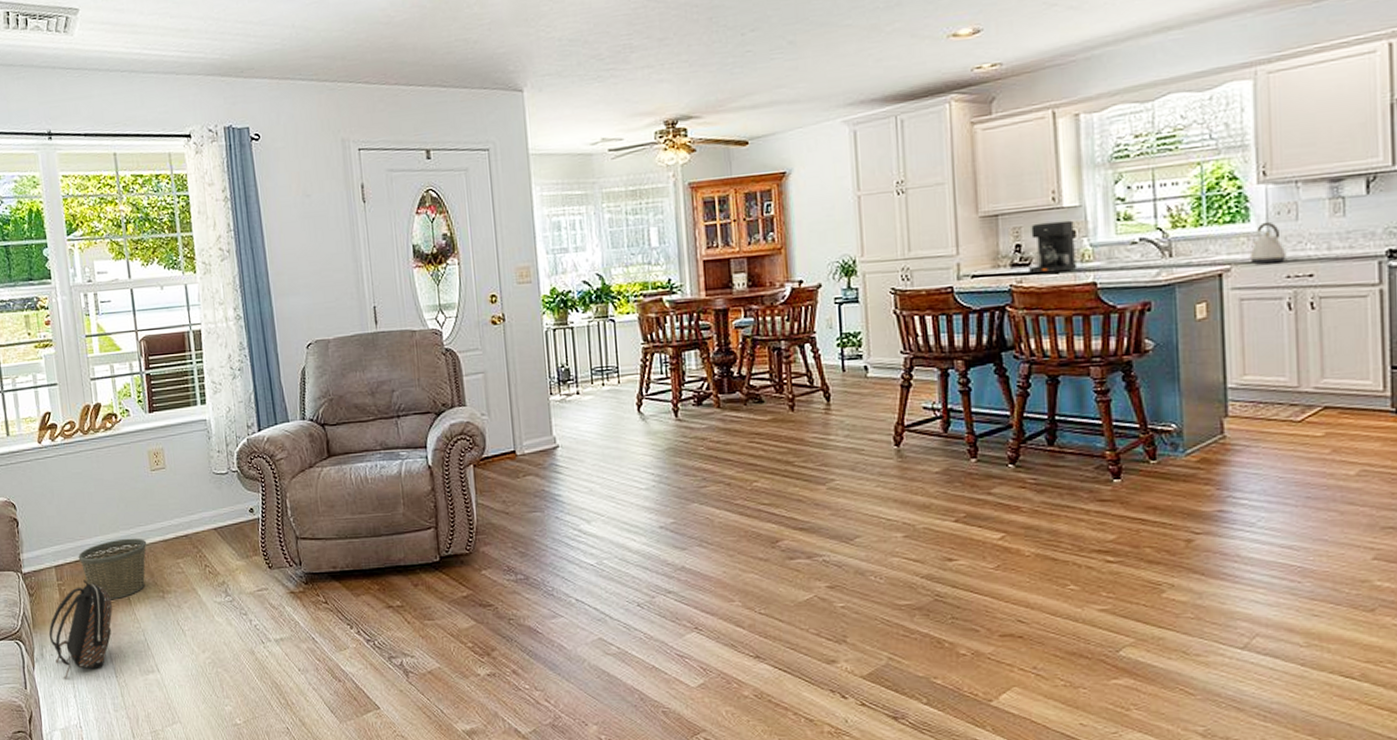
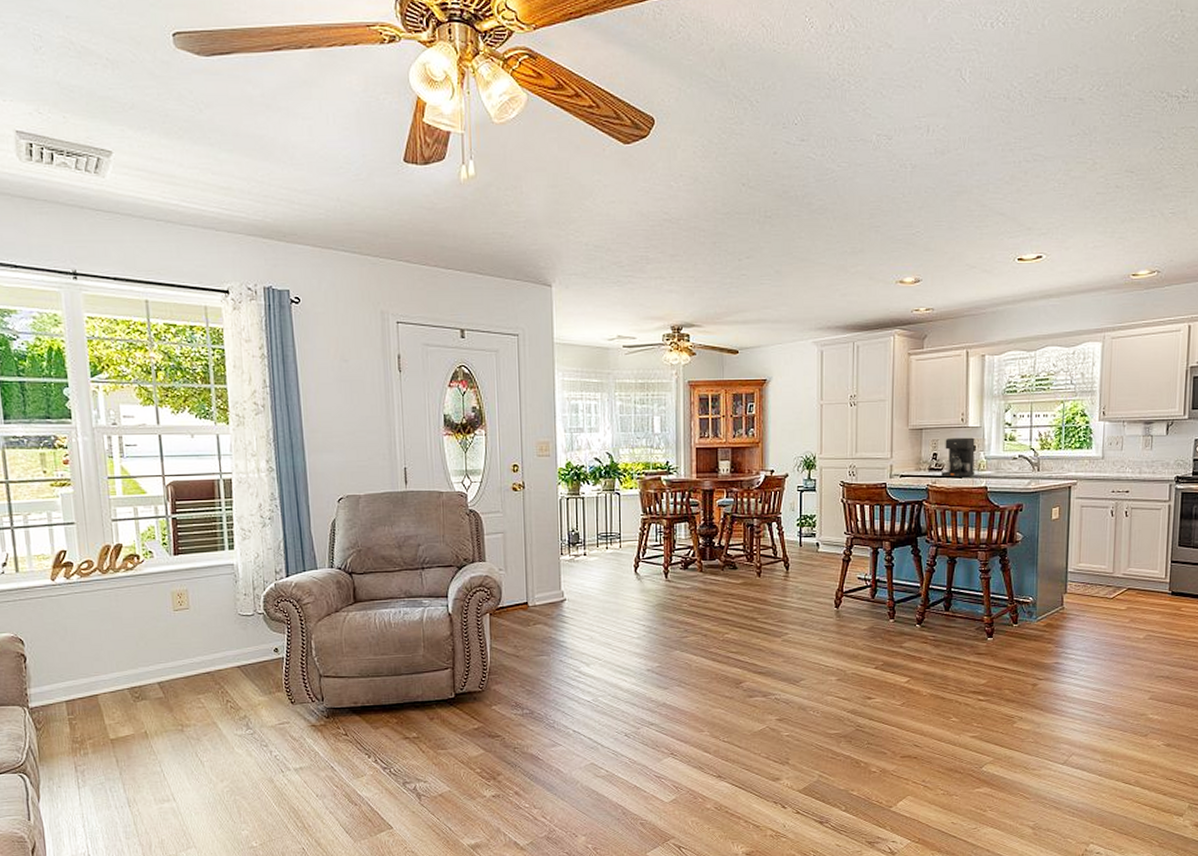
backpack: present [48,579,113,680] -> none [56,714,128,810]
basket: present [78,538,147,600] -> none [92,674,167,734]
kettle: present [1249,221,1287,266] -> none [1089,449,1114,482]

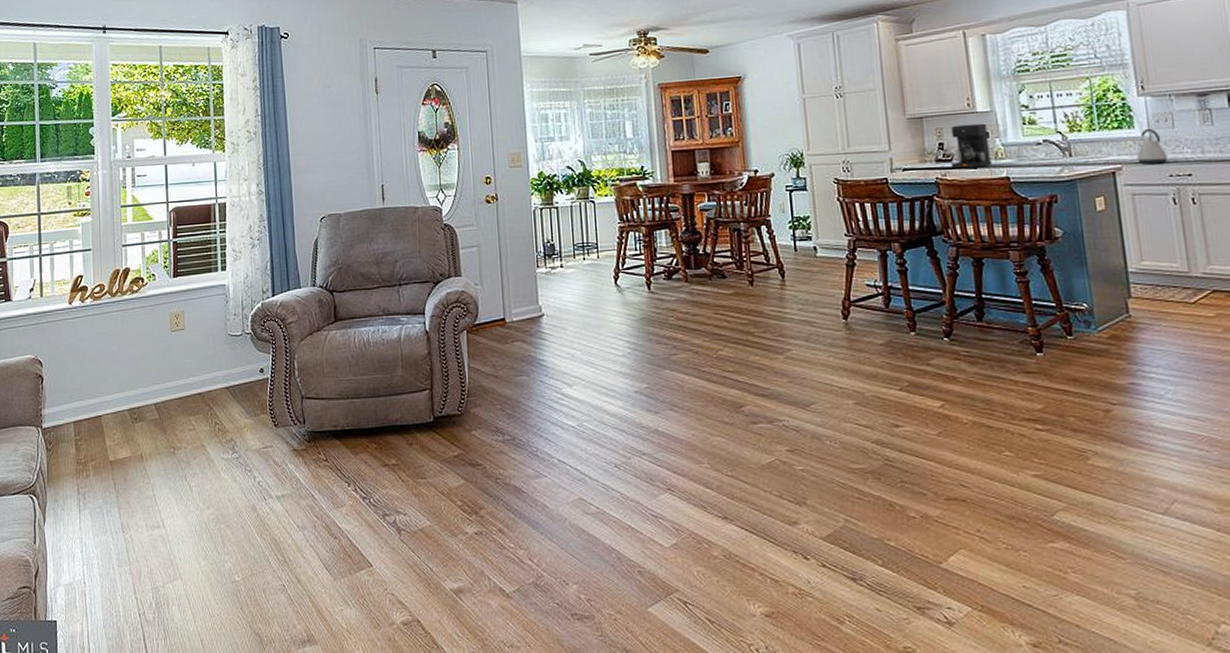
kettle: none [1089,449,1114,482] -> present [1137,128,1169,166]

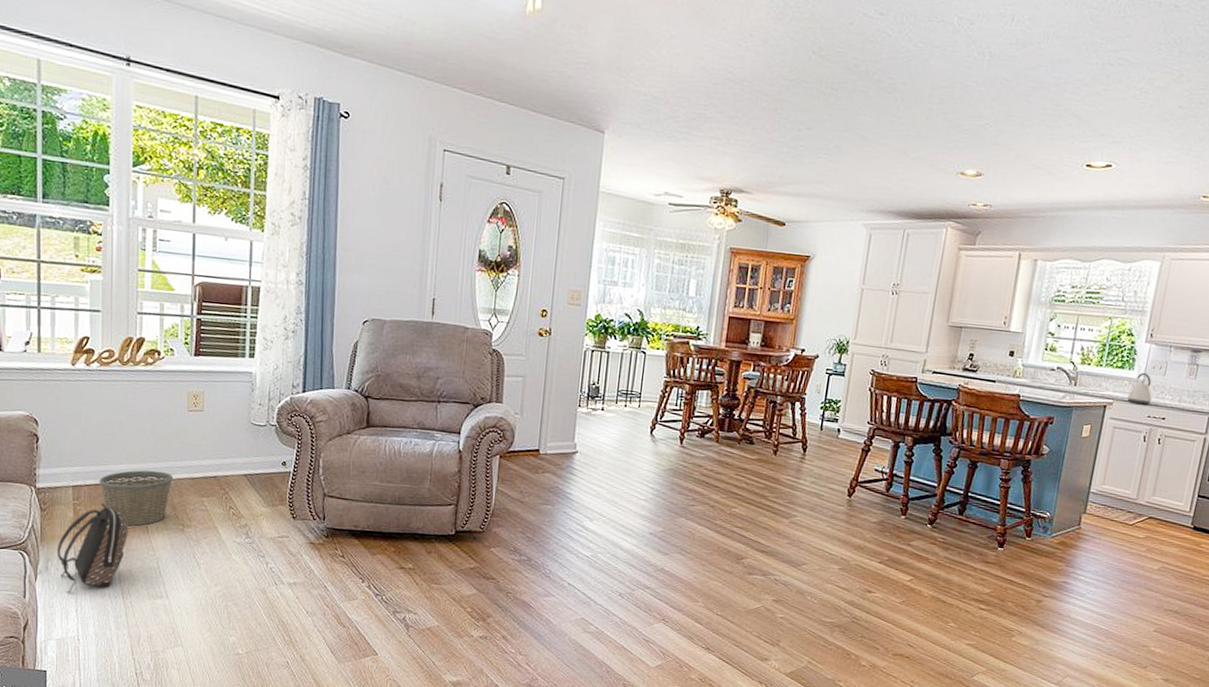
backpack: none [62,435,125,534] -> present [56,503,128,594]
basket: none [96,395,163,456] -> present [99,470,174,527]
coffee maker: present [951,123,993,169] -> none [975,339,1015,383]

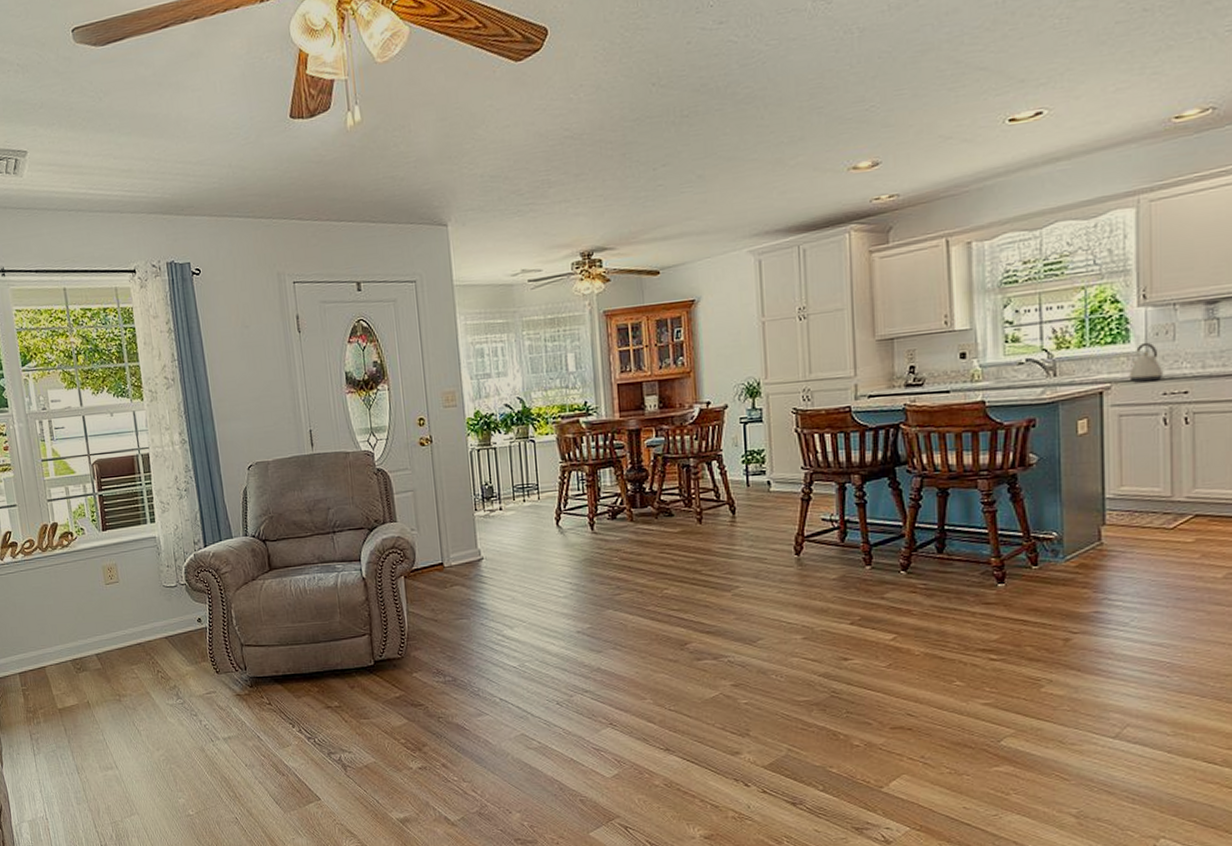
backpack: present [56,503,128,594] -> none [15,685,73,776]
basket: present [99,470,174,527] -> none [40,646,104,704]

